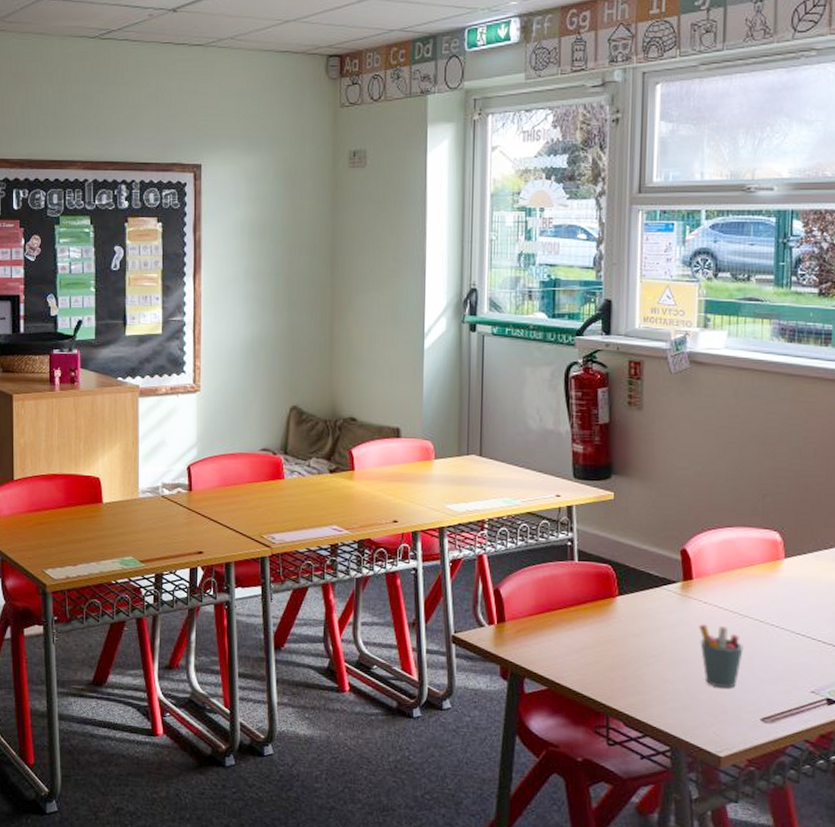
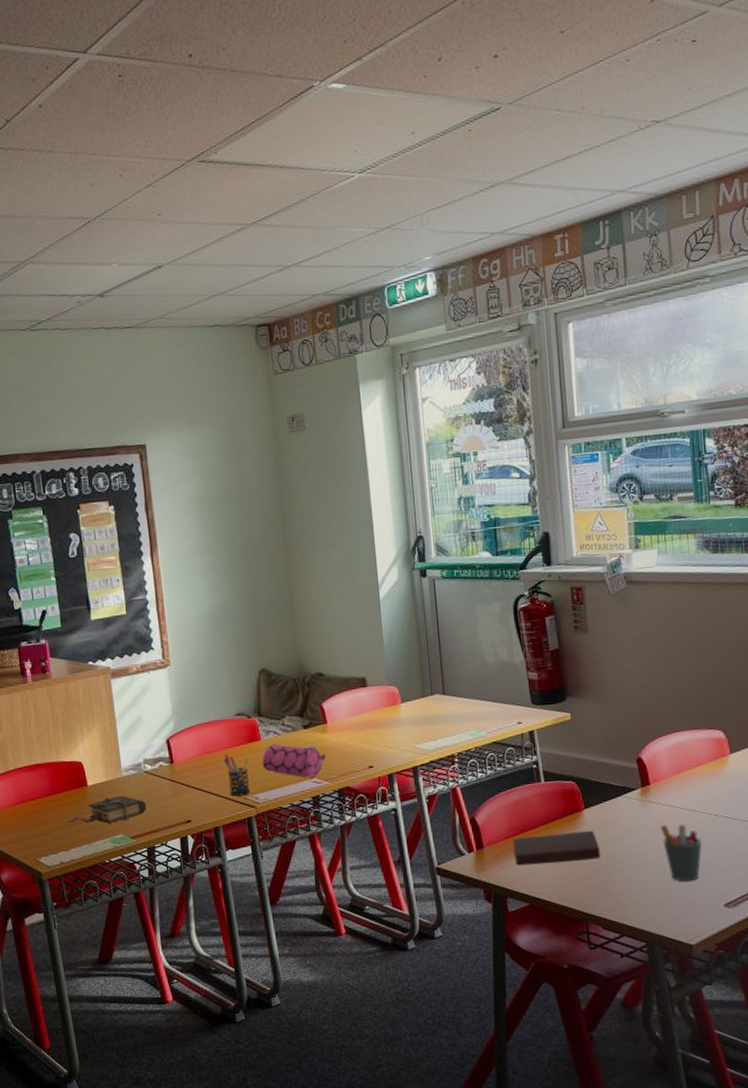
book: none [77,516,159,544] -> present [66,795,147,824]
pen holder: none [244,488,271,534] -> present [224,754,251,796]
pencil case: none [283,484,349,525] -> present [262,743,326,778]
book: none [536,616,631,651] -> present [512,830,601,866]

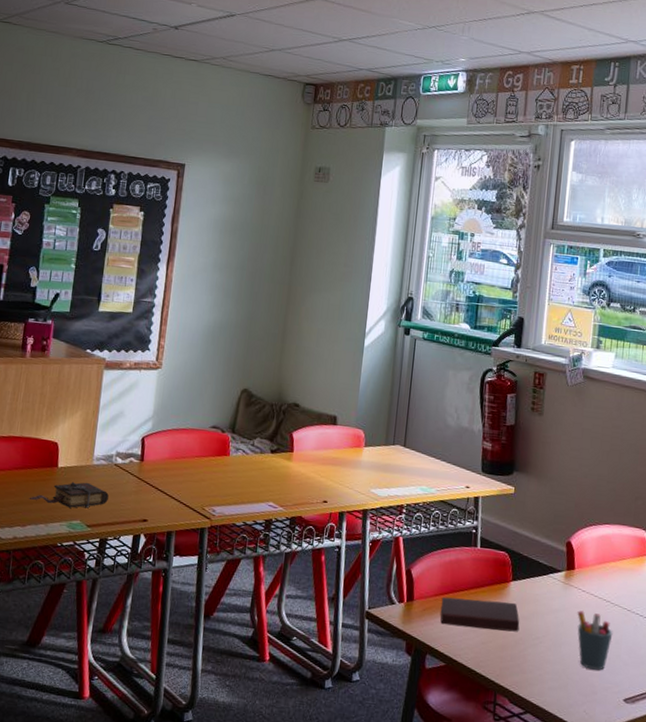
pen holder: present [224,754,251,796] -> none [190,462,216,506]
pencil case: present [262,743,326,778] -> none [225,461,286,502]

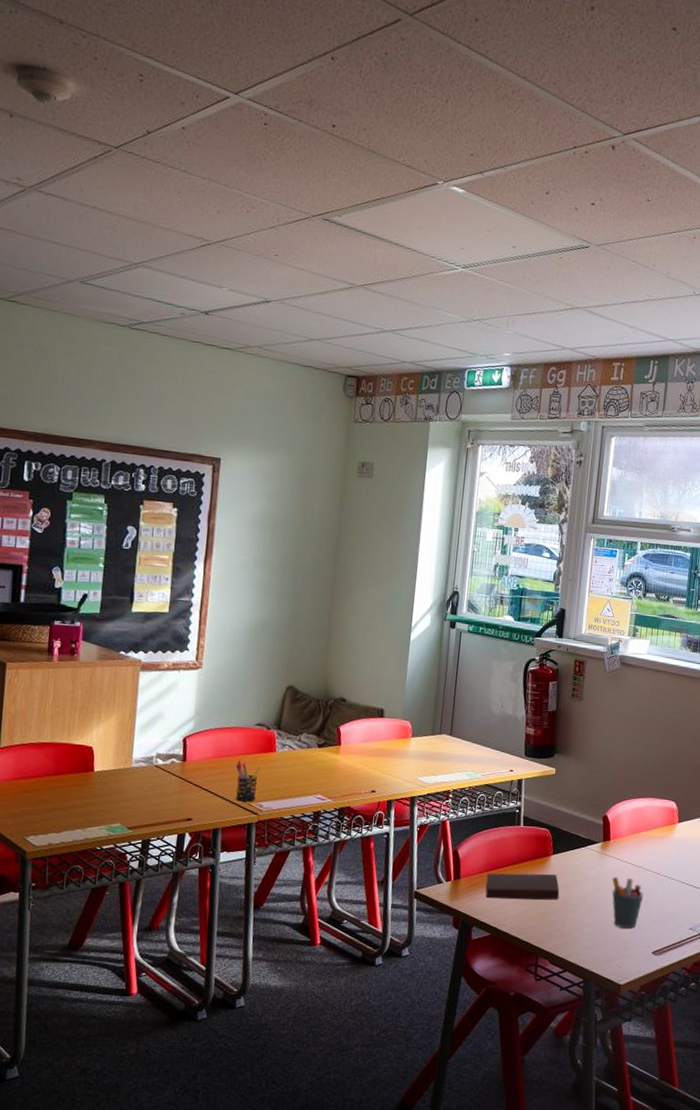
book: present [29,482,109,508] -> none [63,785,150,811]
pen holder: none [190,462,216,506] -> present [236,760,262,802]

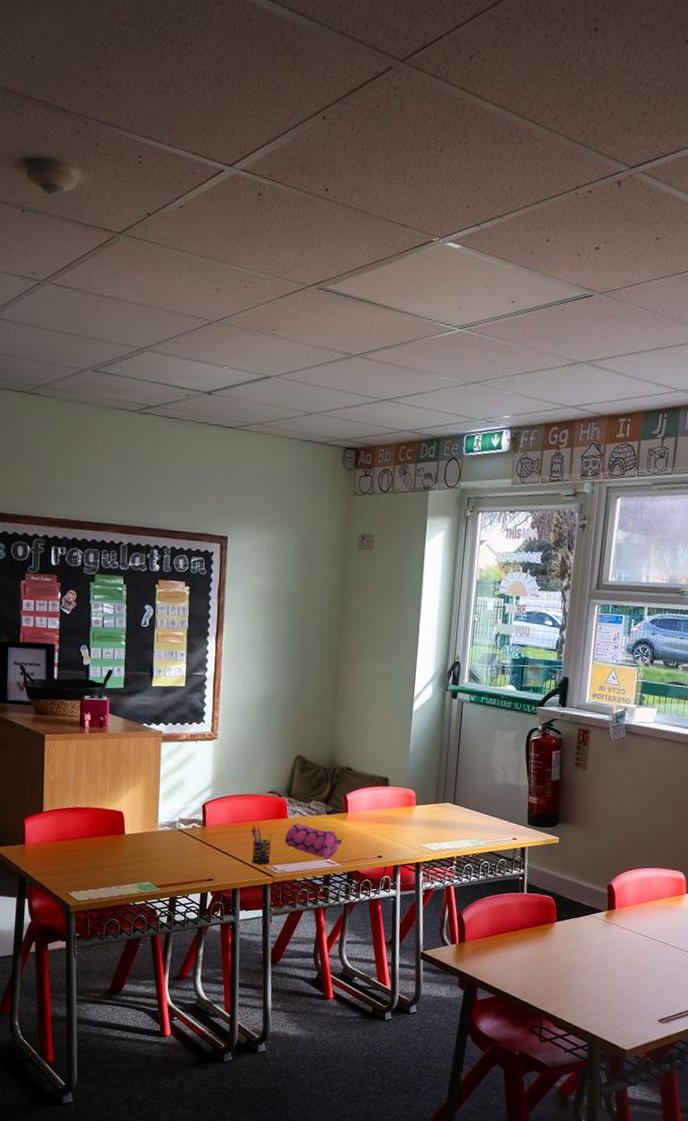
pencil case: none [272,757,334,794] -> present [285,823,342,858]
book: present [485,873,560,900] -> none [490,937,564,966]
pen holder: present [612,877,644,929] -> none [617,945,650,996]

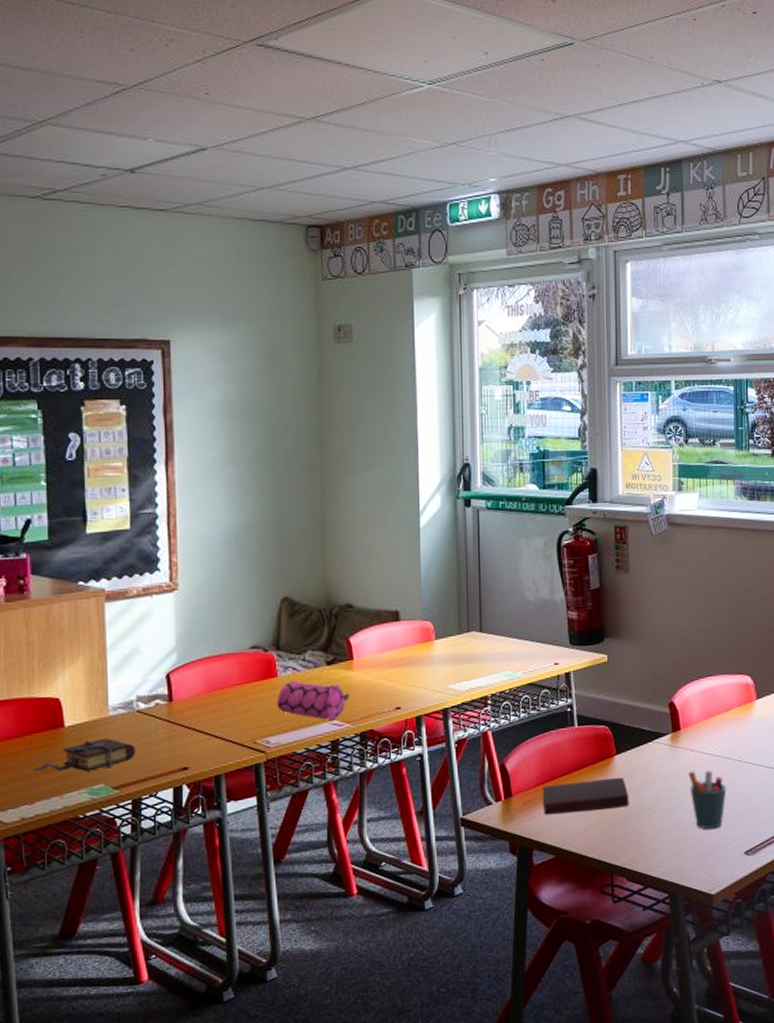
book: none [100,847,175,871] -> present [33,738,135,772]
pen holder: present [251,825,275,865] -> none [233,691,263,740]
book: none [490,937,564,966] -> present [542,777,630,815]
pen holder: none [617,945,650,996] -> present [688,771,727,830]

